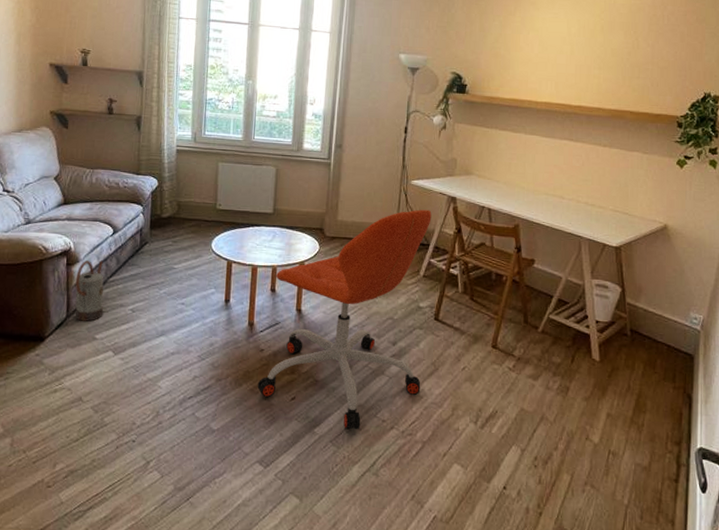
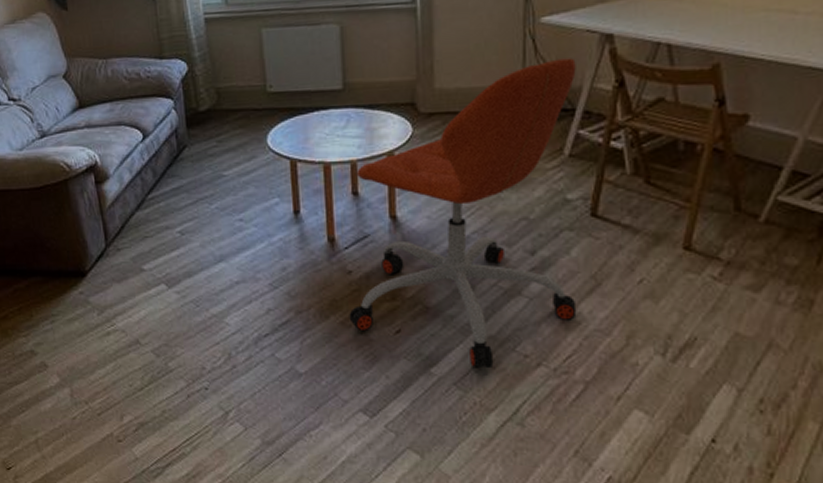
watering can: present [75,260,104,322] -> none [108,174,148,250]

